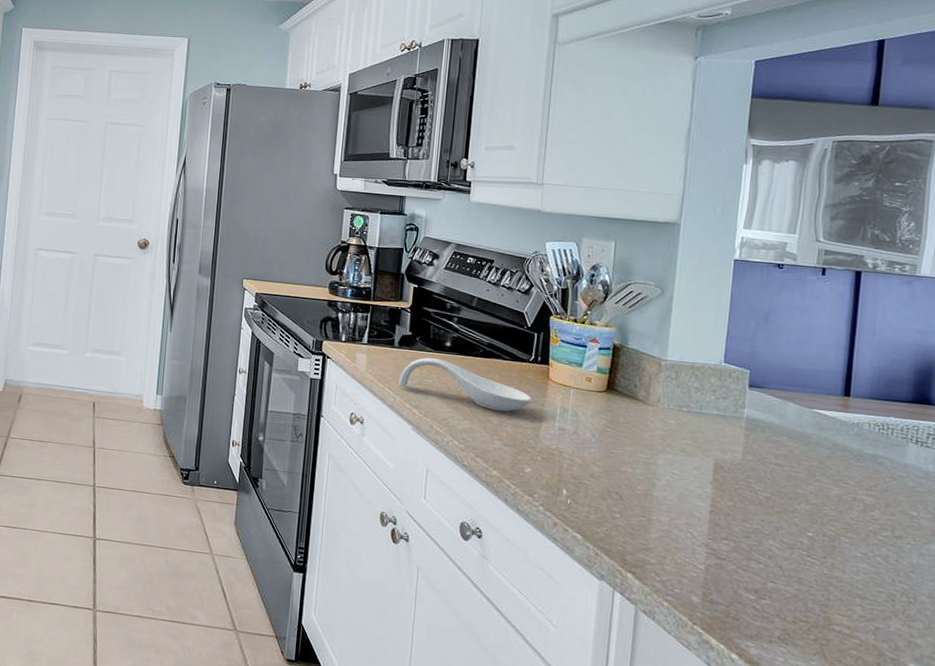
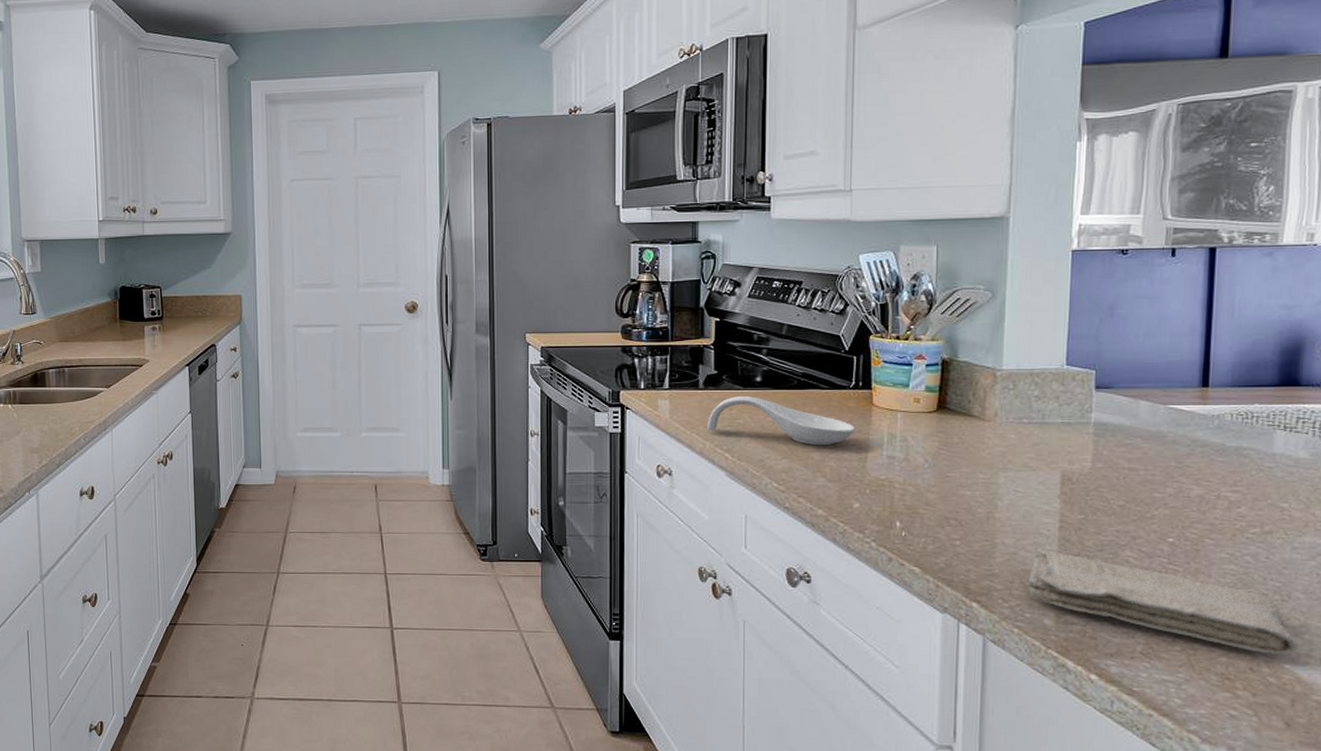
washcloth: none [679,532,922,655] -> present [1029,551,1298,656]

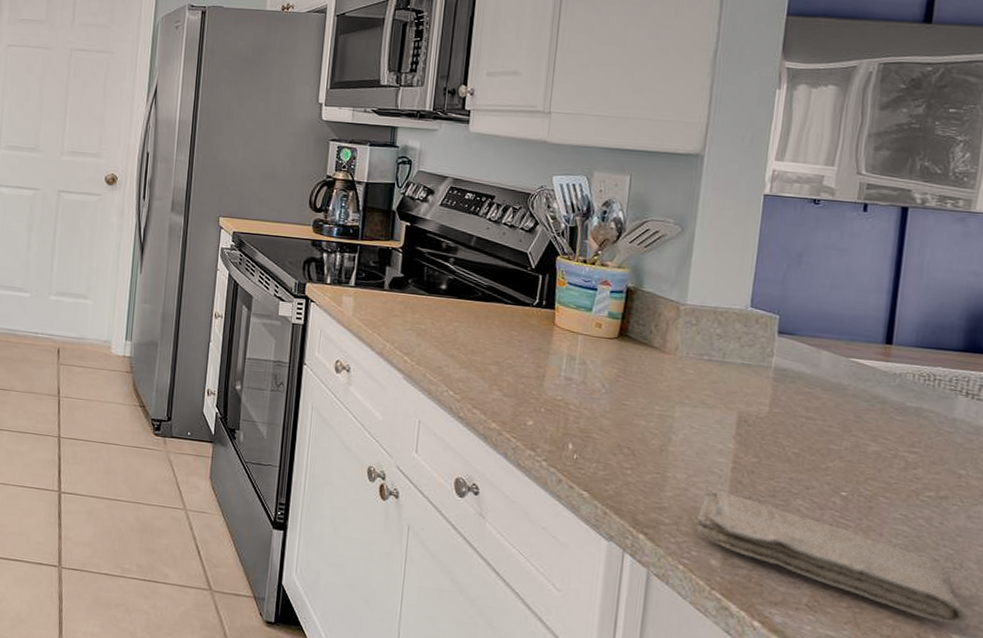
spoon rest: present [708,395,856,446] -> none [389,301,536,360]

